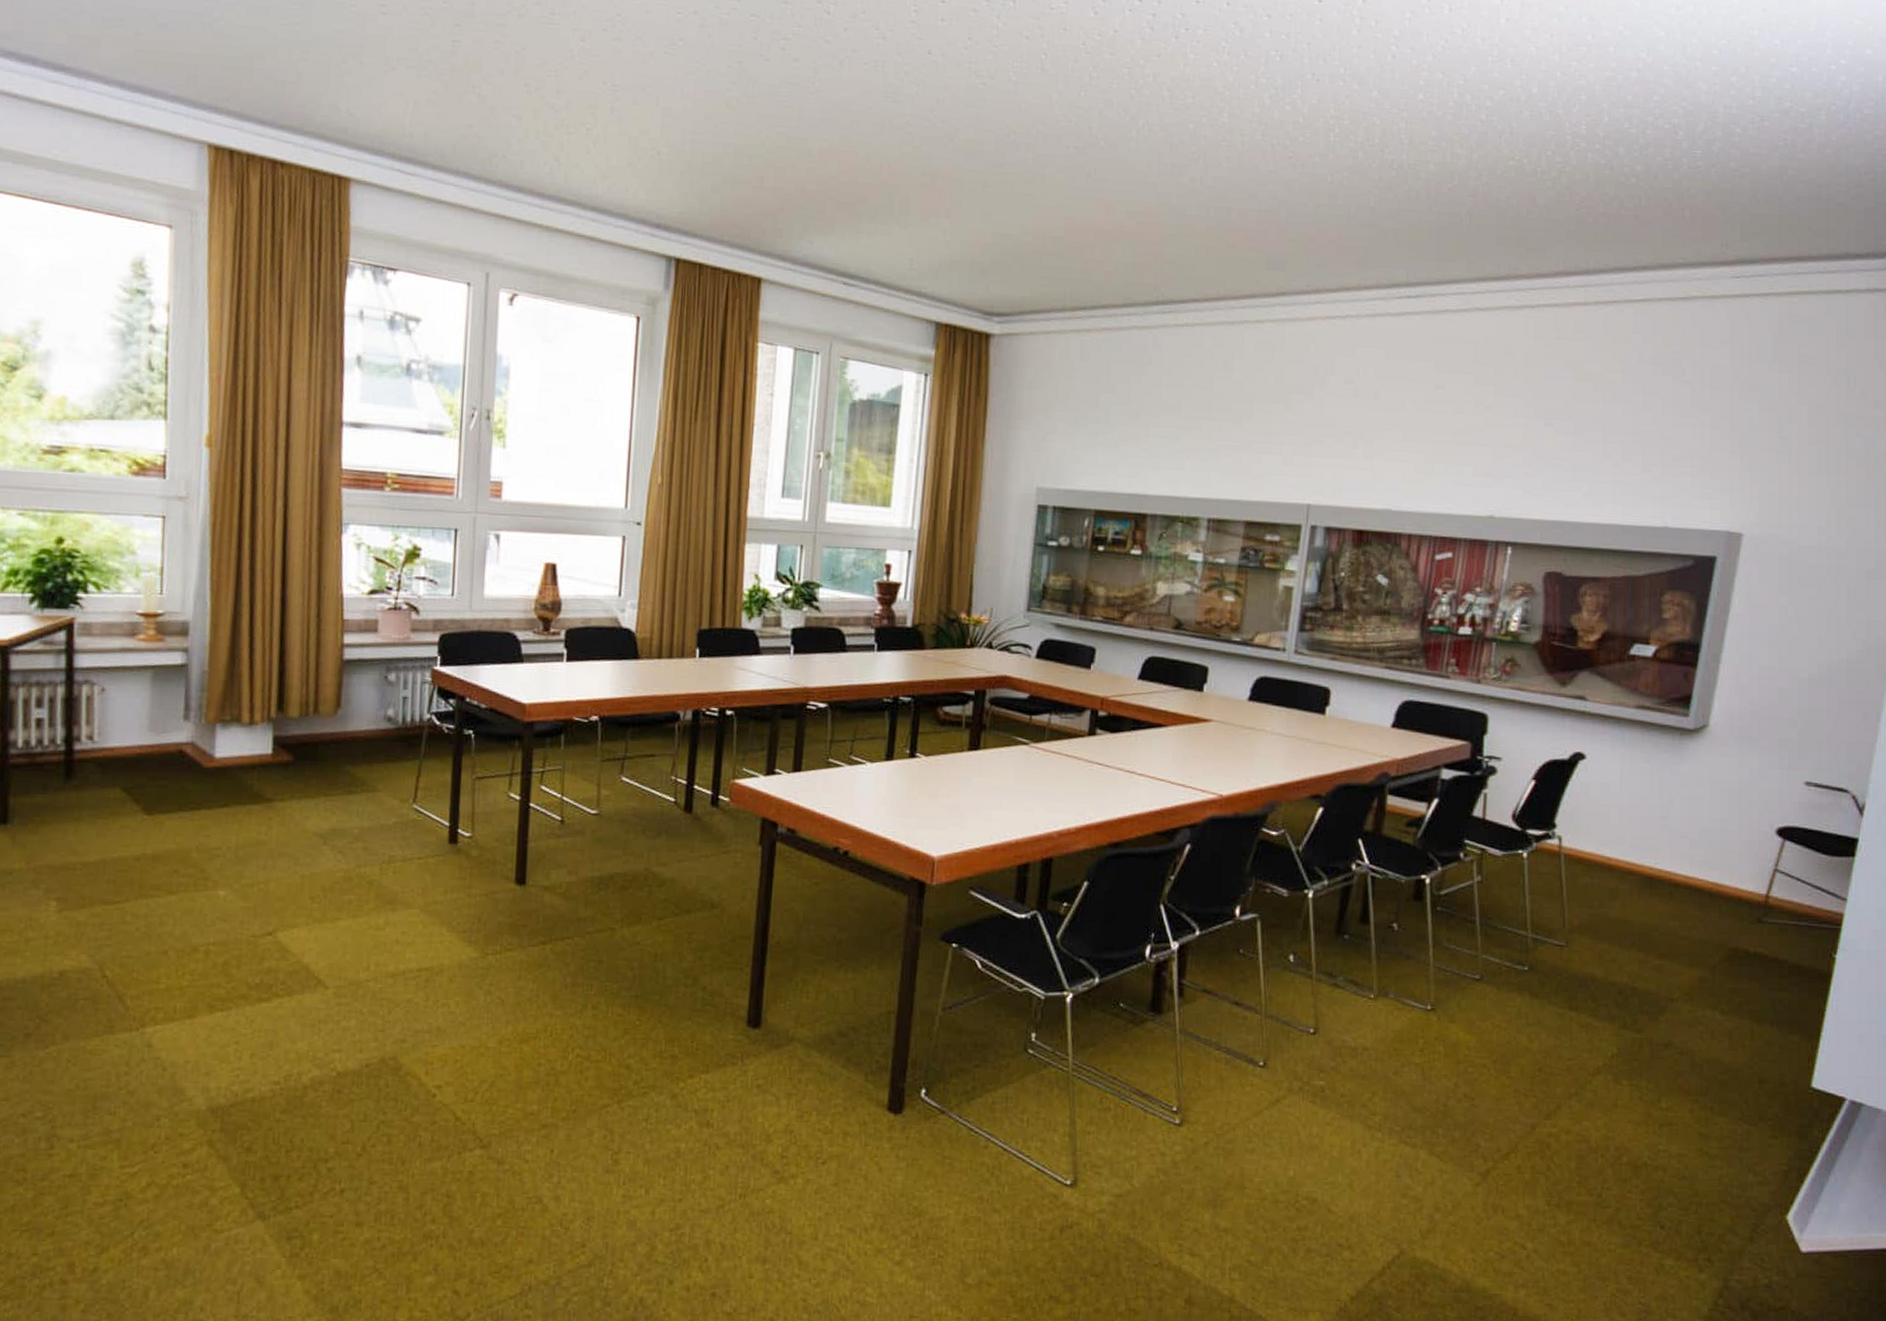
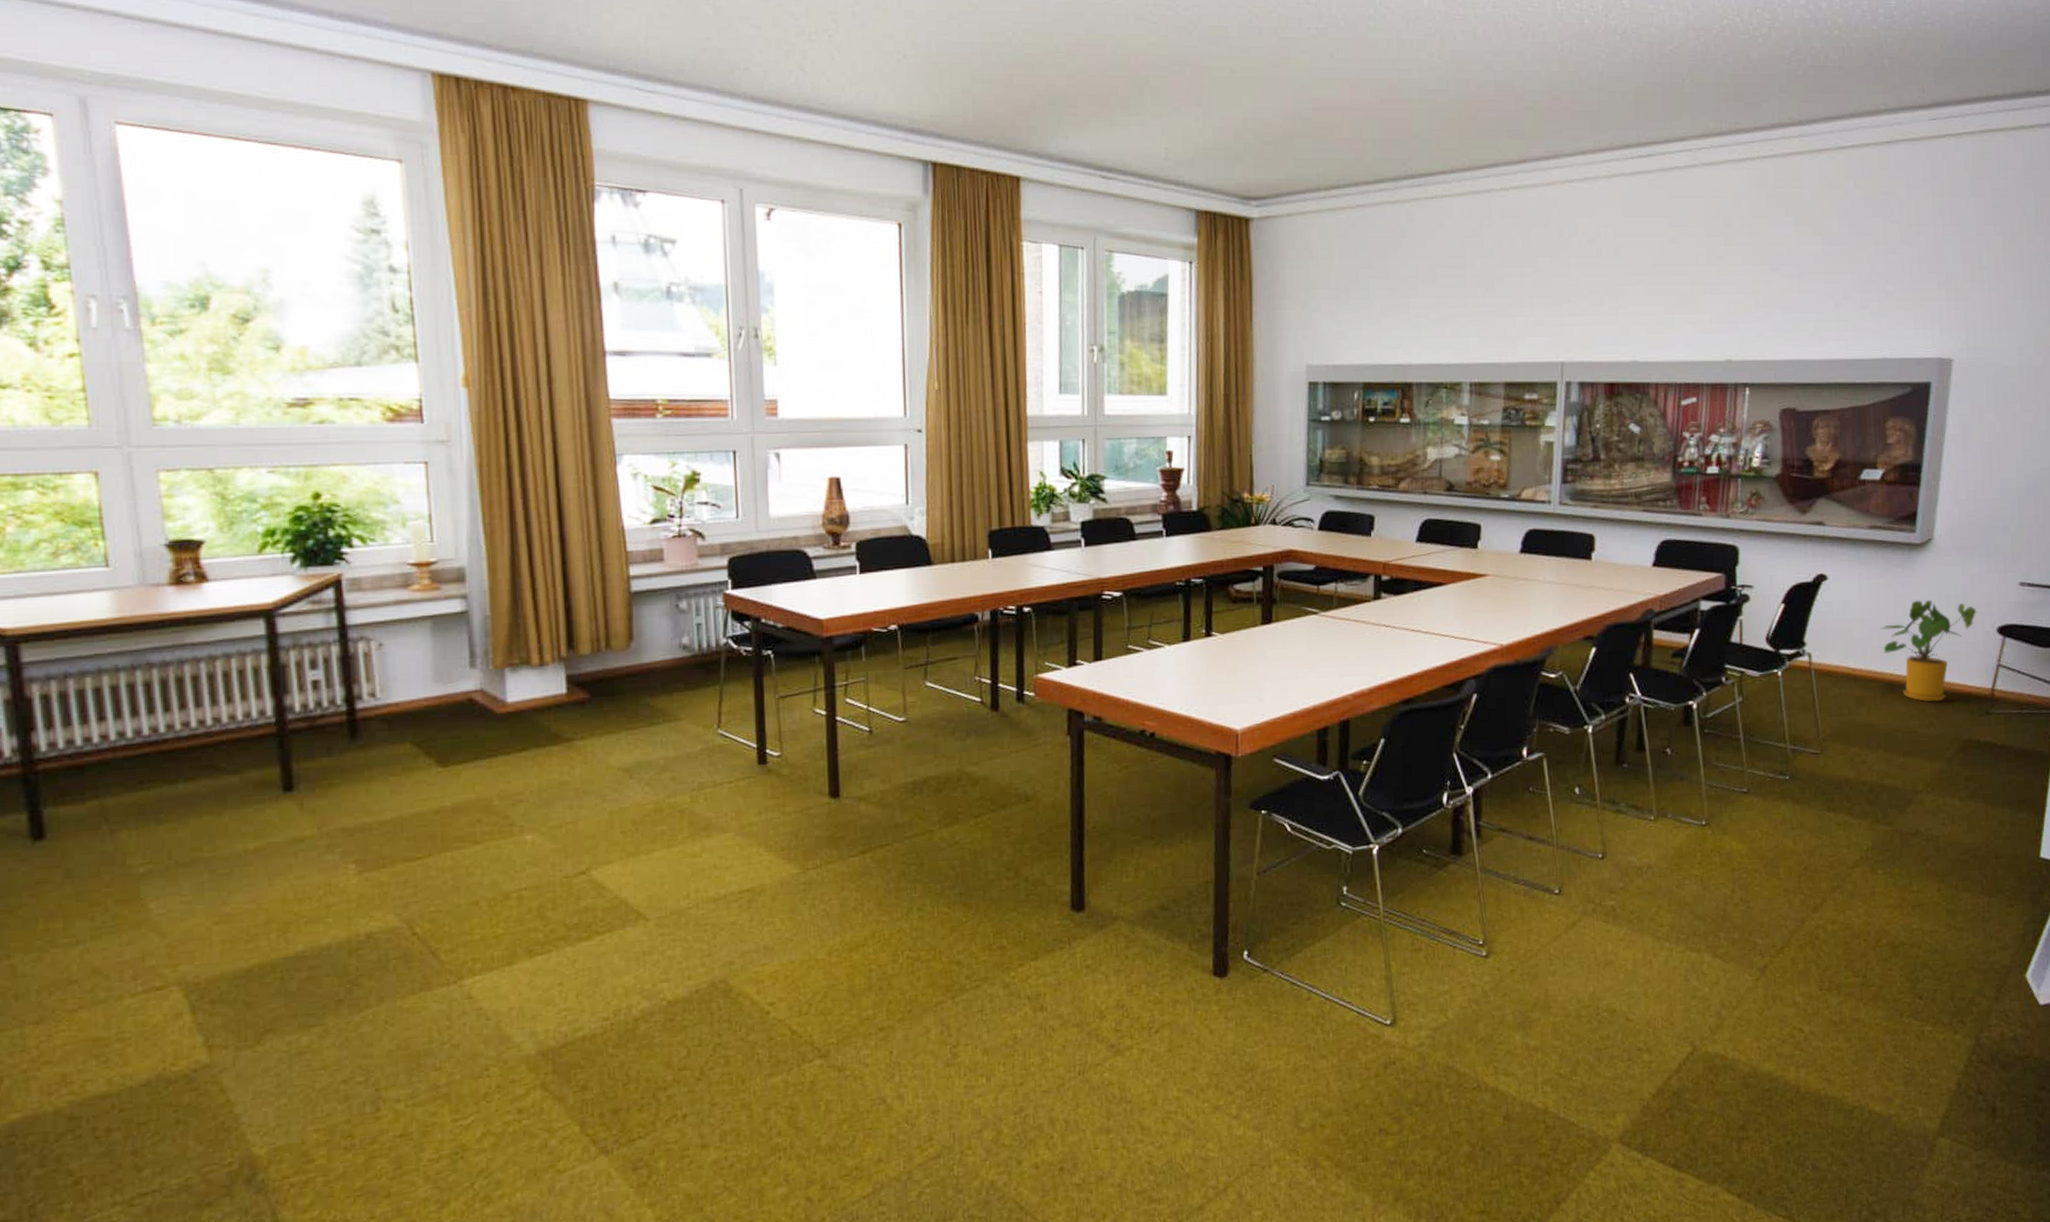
house plant: none [1642,790,1754,903] -> present [1880,599,1977,702]

